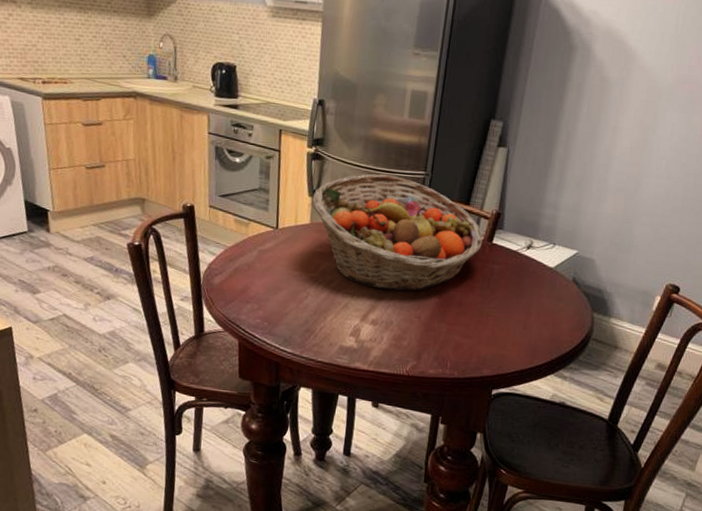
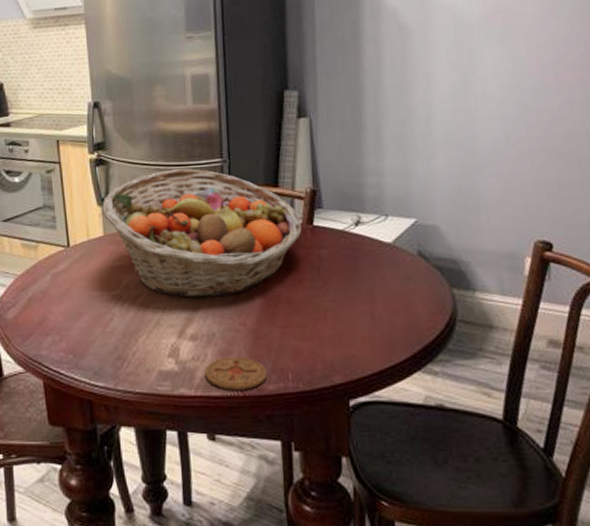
coaster: none [378,342,431,371] -> present [205,356,268,390]

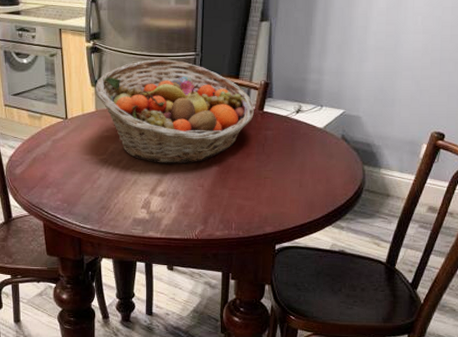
coaster: present [205,356,268,390] -> none [169,210,217,235]

